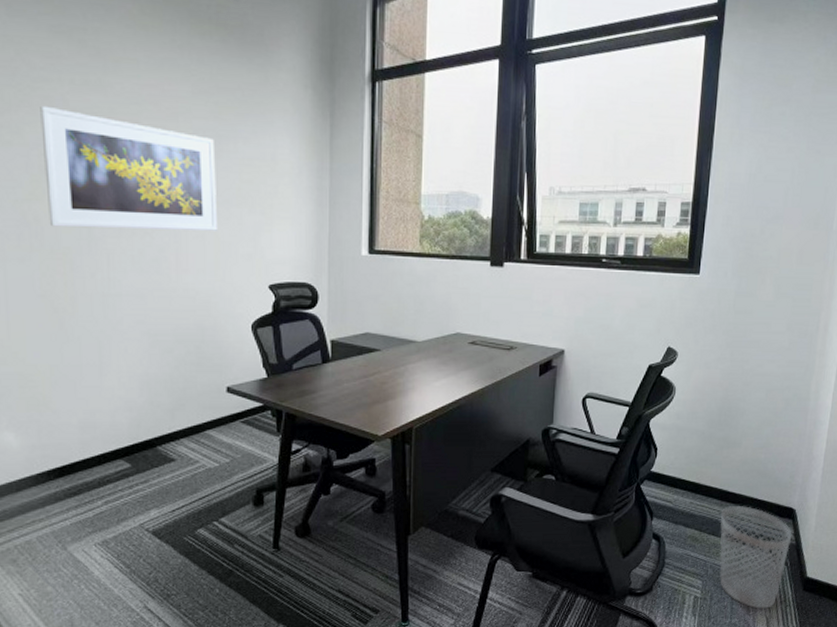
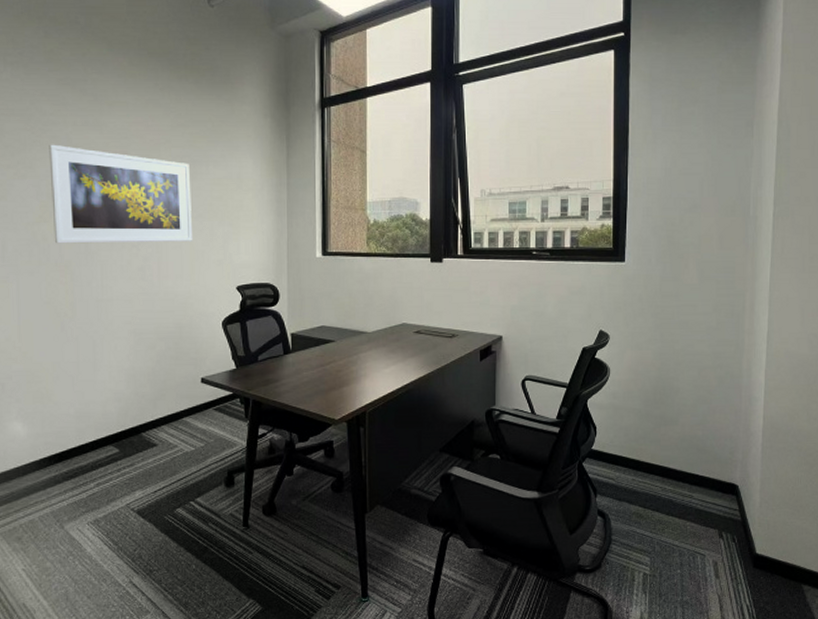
wastebasket: present [720,506,792,609] -> none [663,482,737,587]

